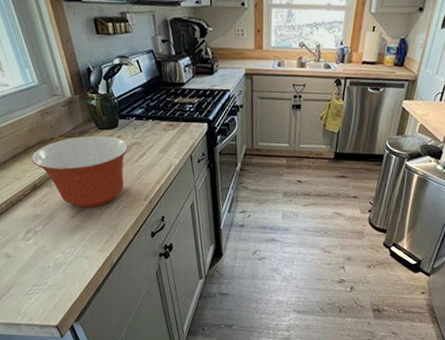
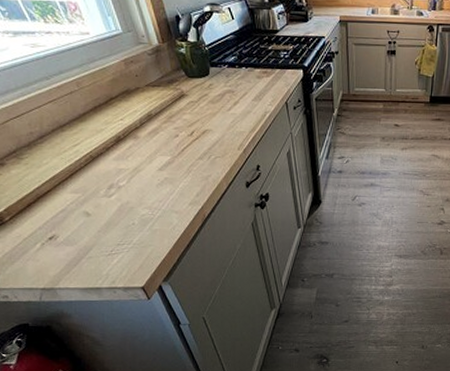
mixing bowl: present [32,135,129,208] -> none [115,84,222,159]

